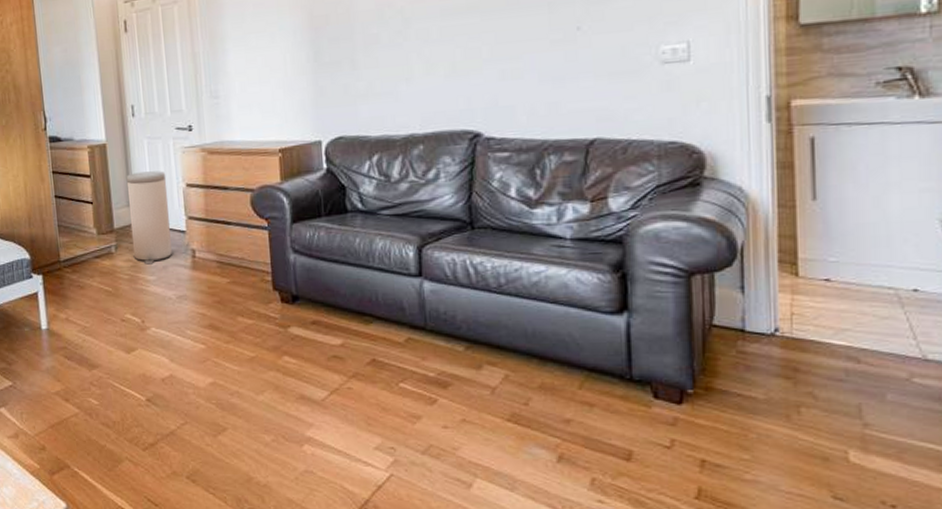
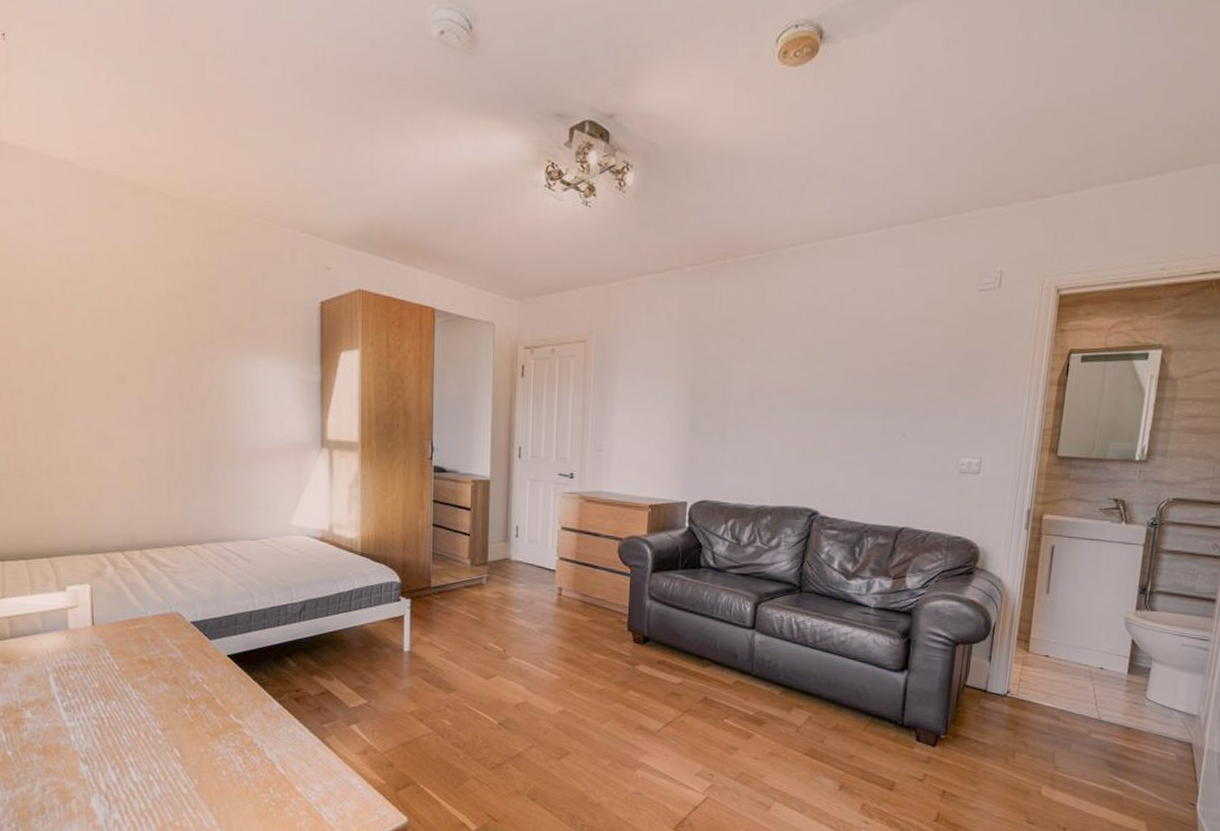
pedal bin: present [126,171,172,265] -> none [503,511,544,598]

